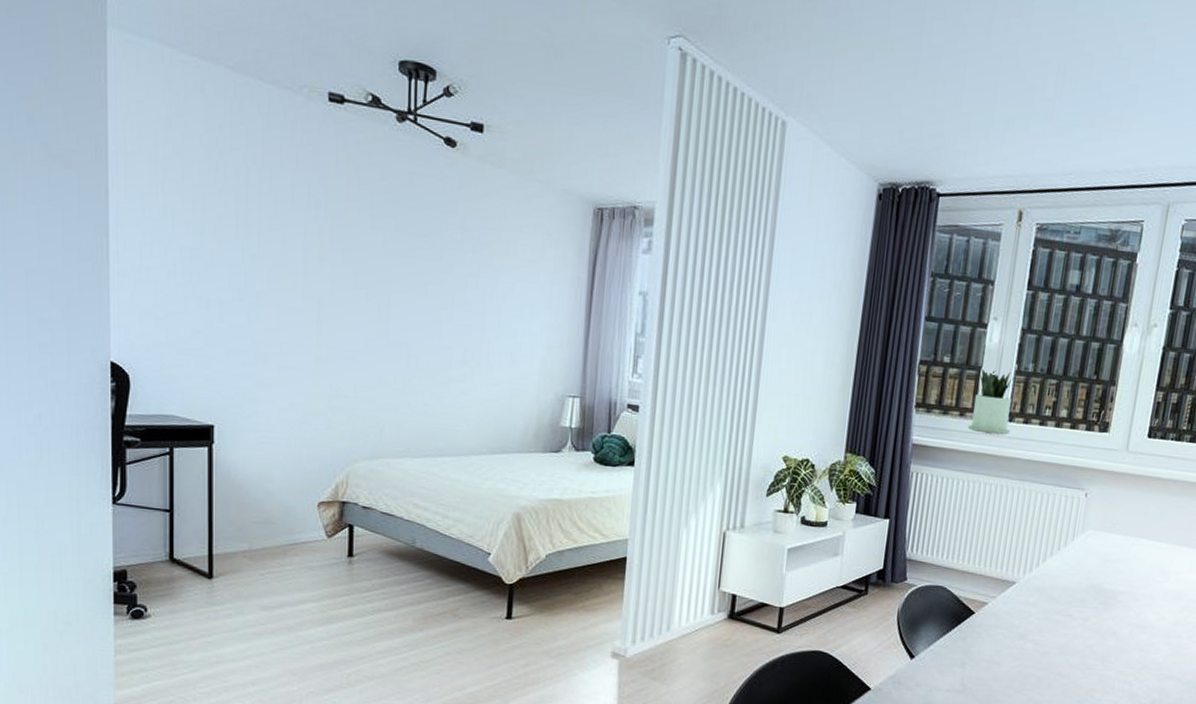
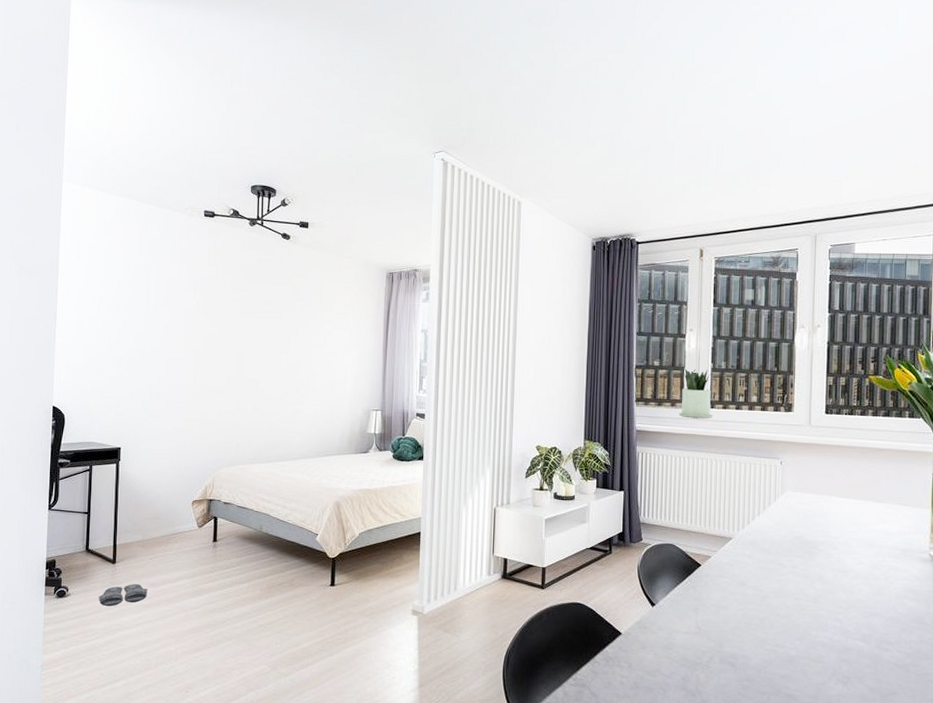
slippers: none [190,605,259,632] -> present [98,584,148,606]

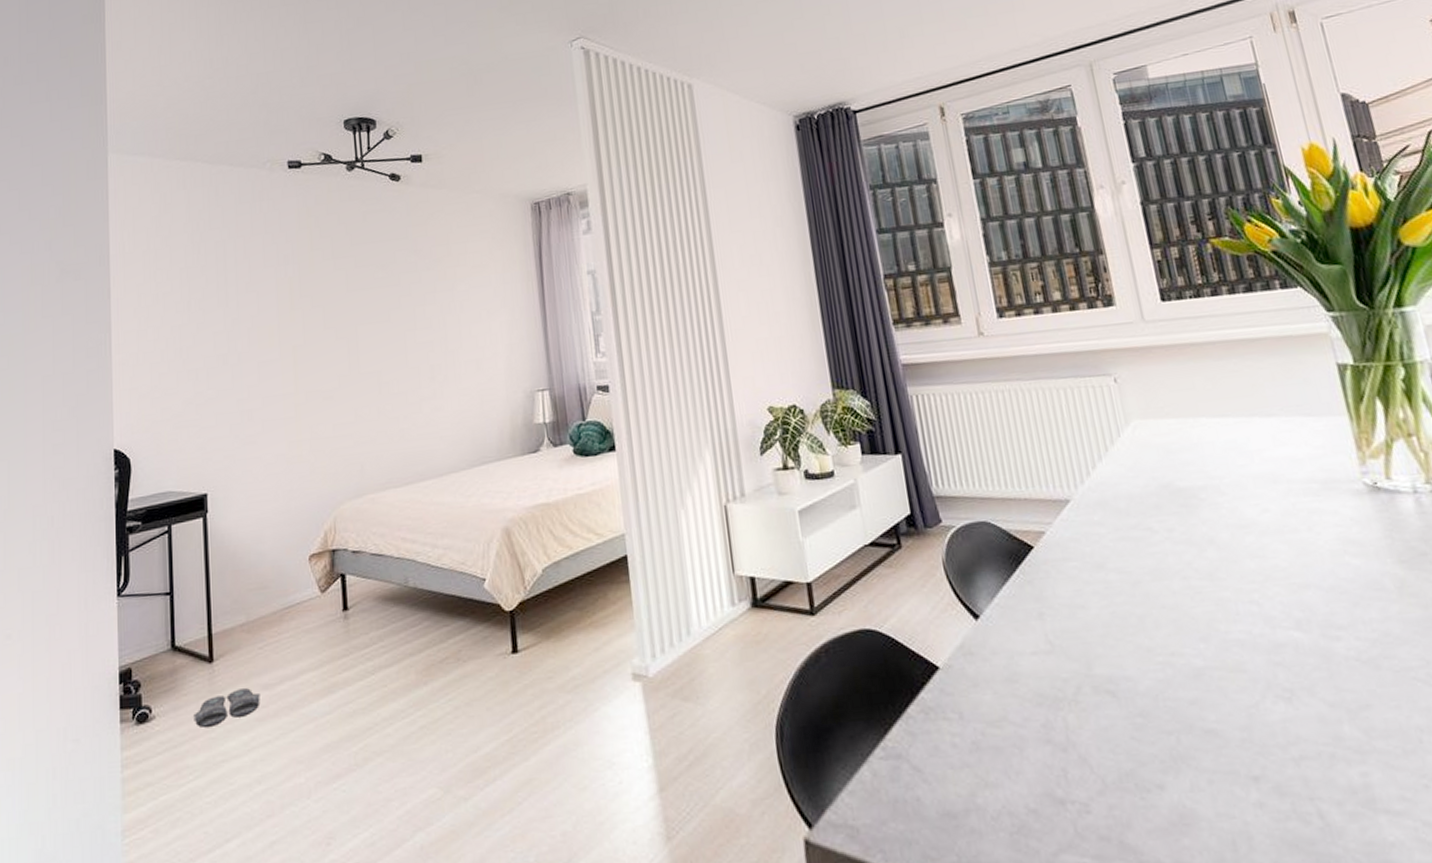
planter: present [678,368,713,419] -> none [952,264,1005,337]

